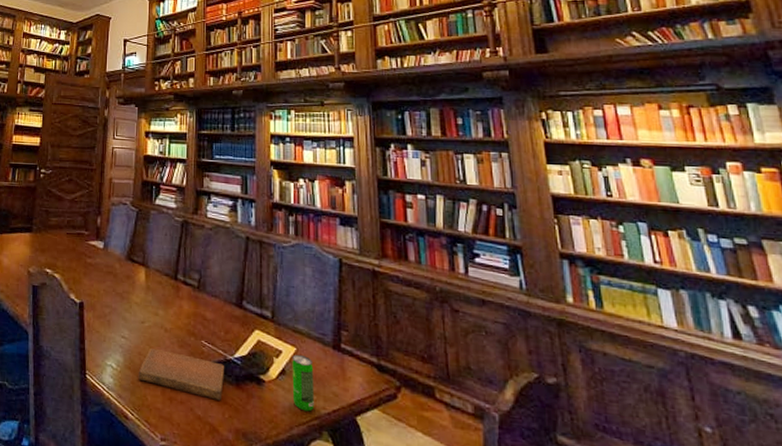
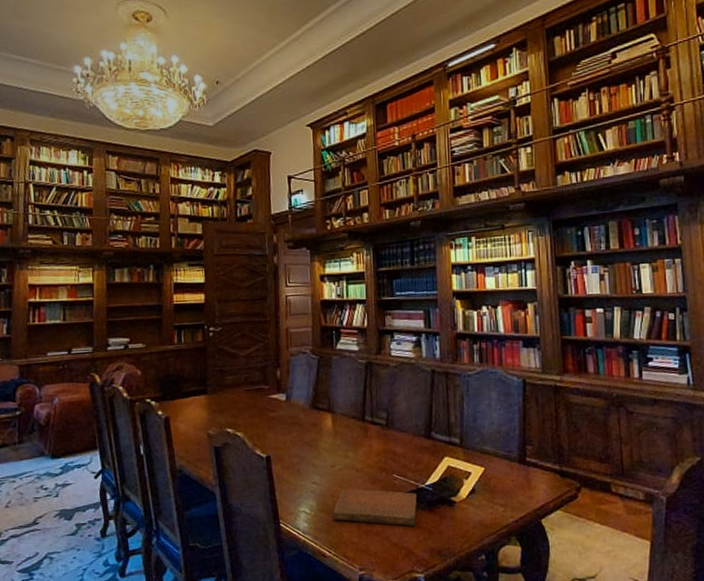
beverage can: present [292,354,314,412] -> none [481,473,503,523]

